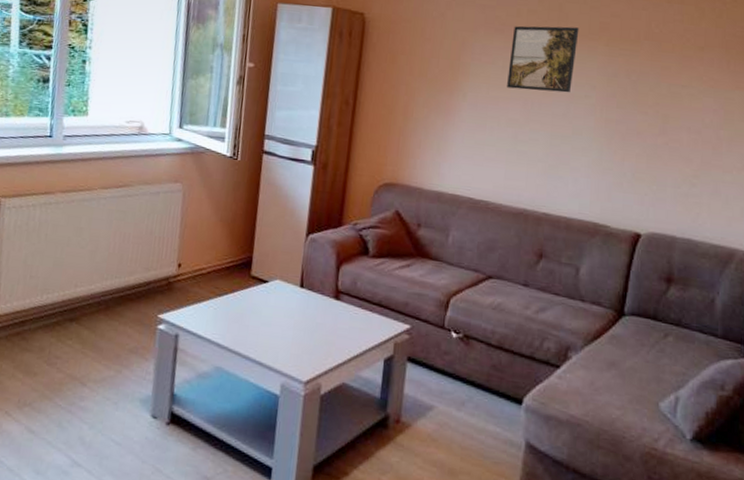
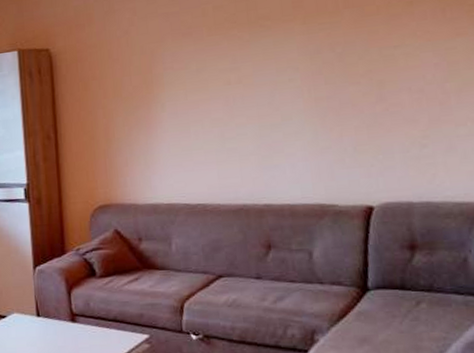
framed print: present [507,25,579,93] -> none [201,12,273,89]

